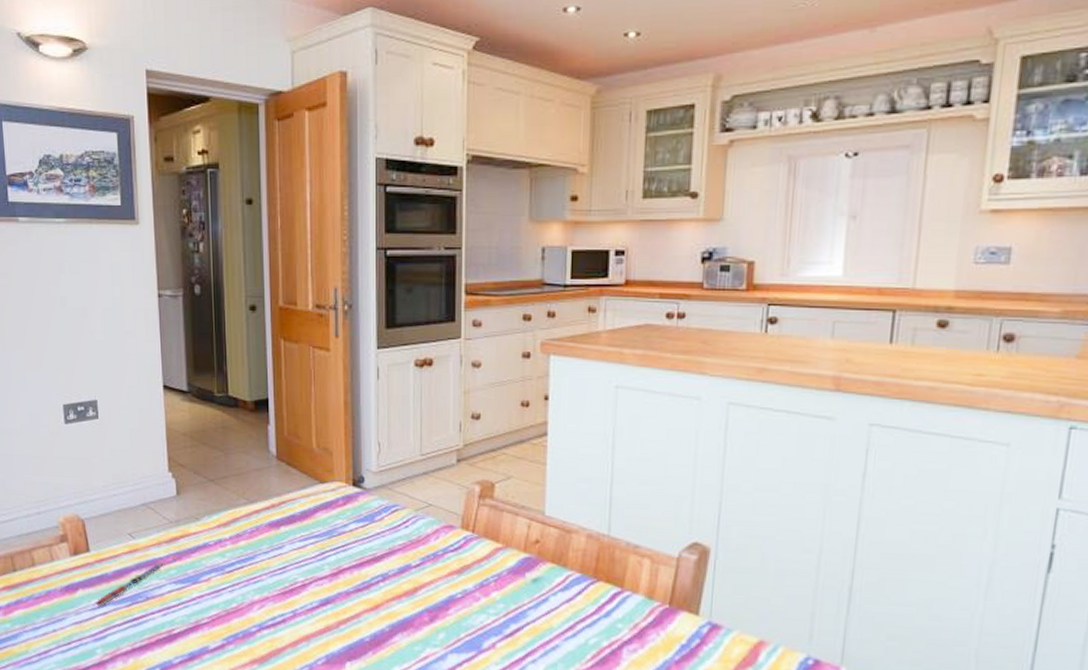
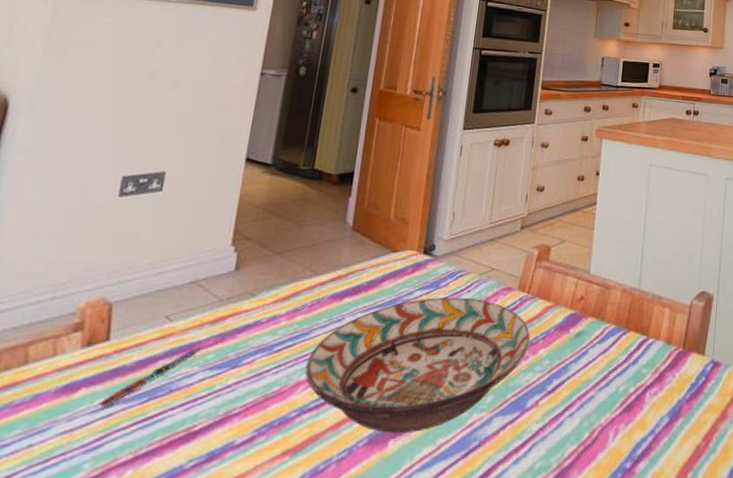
decorative bowl: none [257,531,480,658] -> present [305,297,531,433]

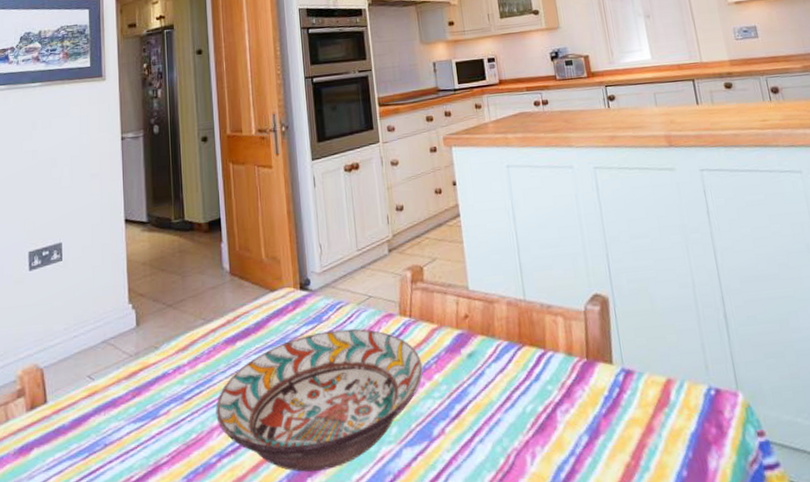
pen: present [99,347,203,407] -> none [50,402,124,465]

